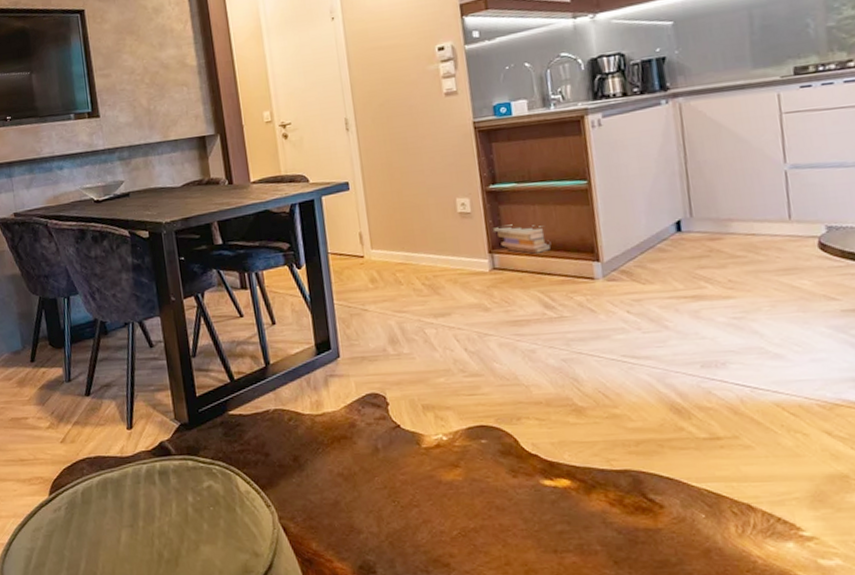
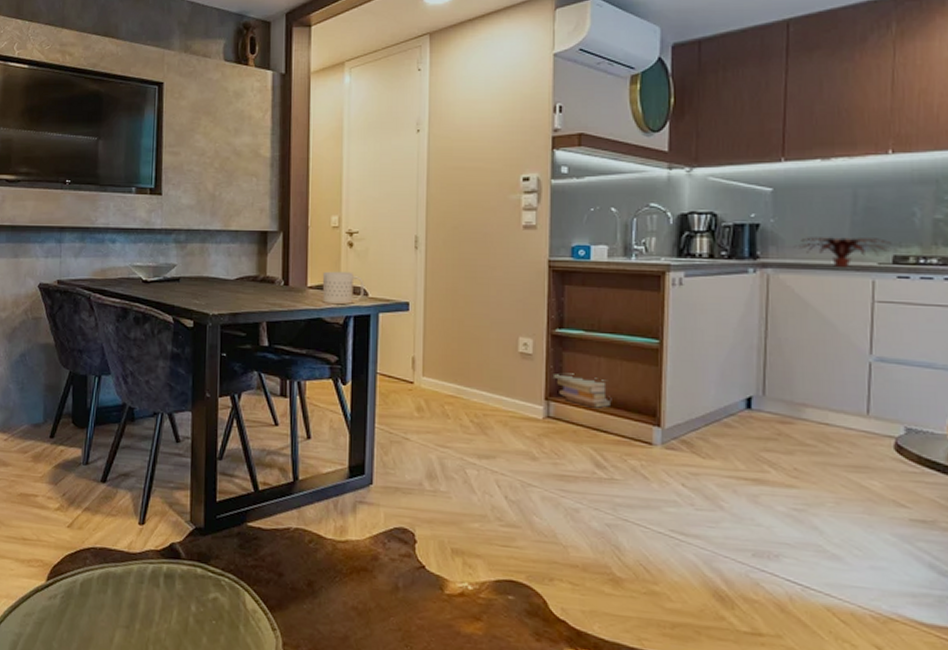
mug: none [263,162,305,196] -> present [322,271,364,305]
plant: none [700,53,797,88] -> present [793,237,898,269]

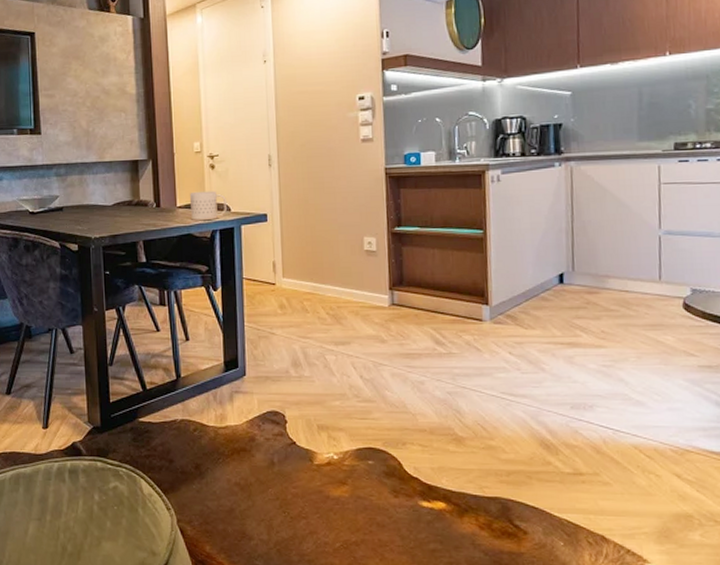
books: present [552,373,612,408] -> none [394,265,446,293]
plant: present [793,237,898,269] -> none [591,129,678,158]

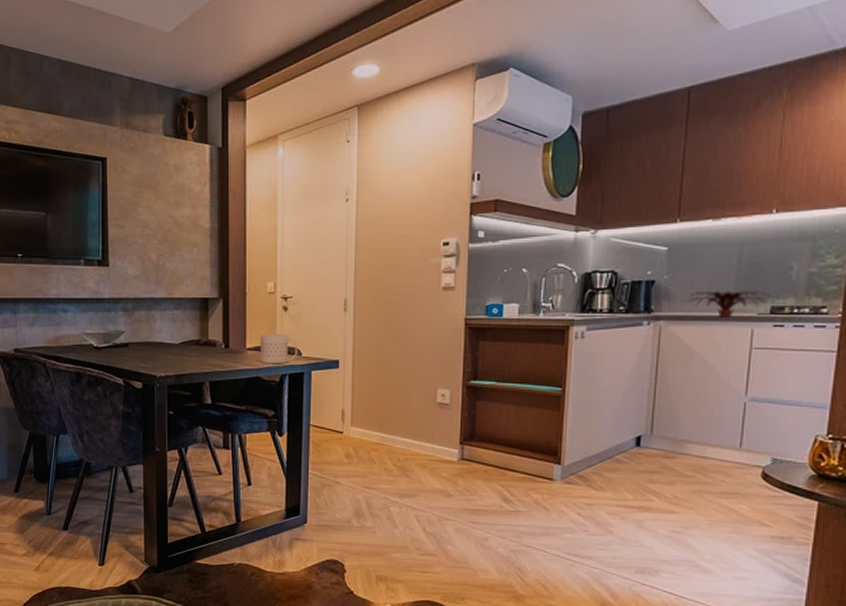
plant: none [591,129,678,158] -> present [684,291,775,319]

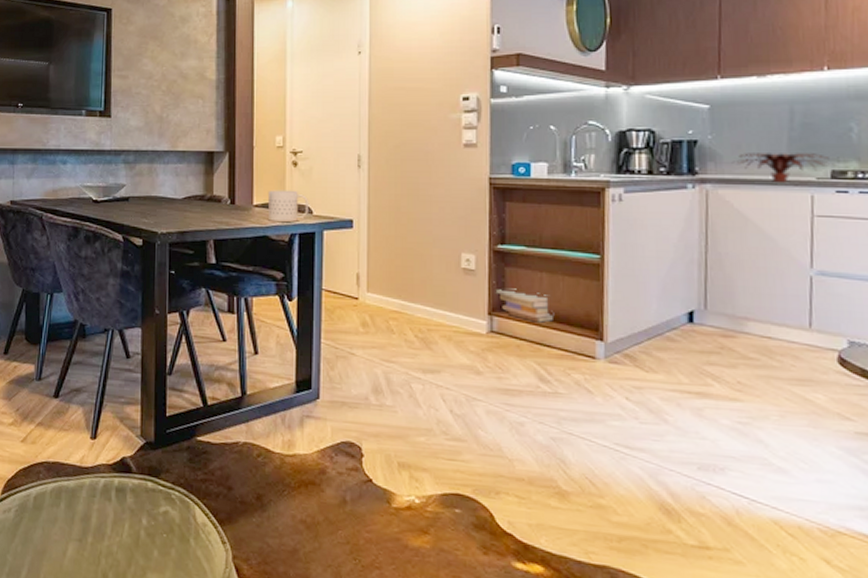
books: none [467,420,519,450] -> present [495,288,555,323]

